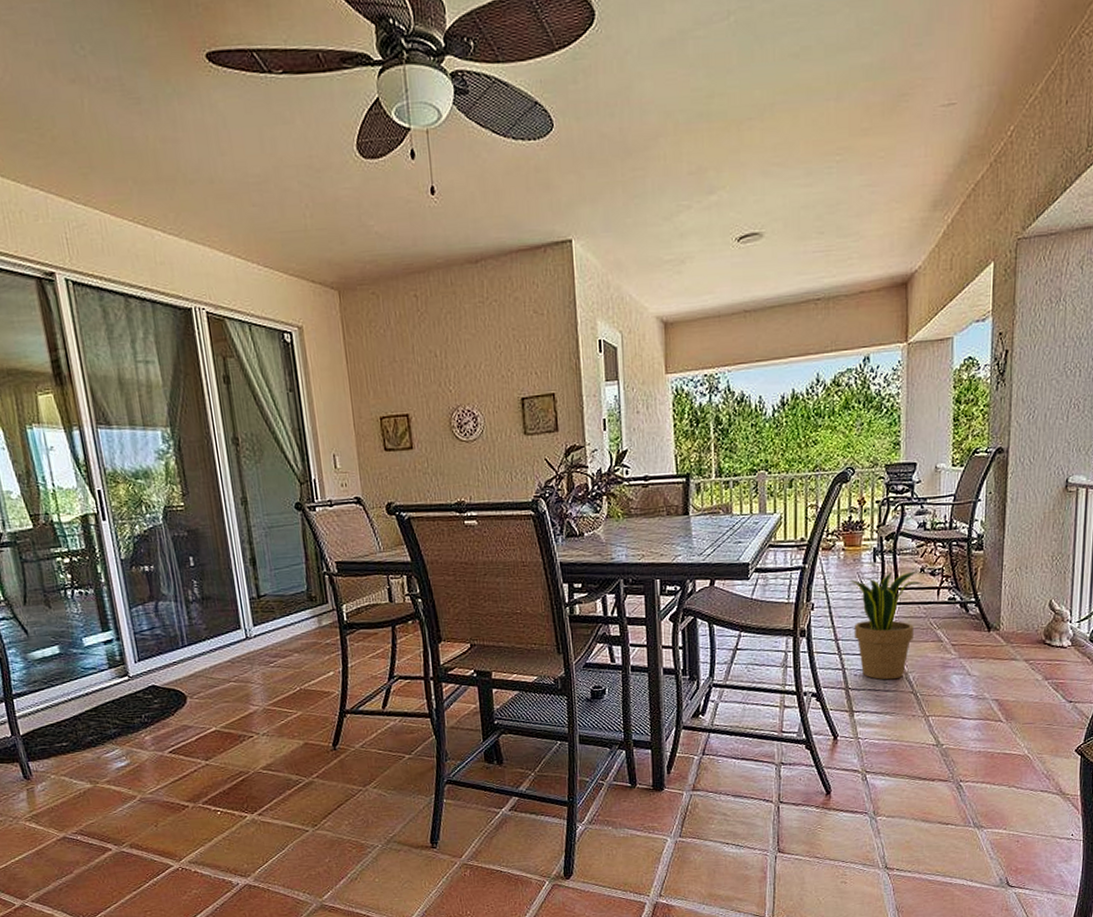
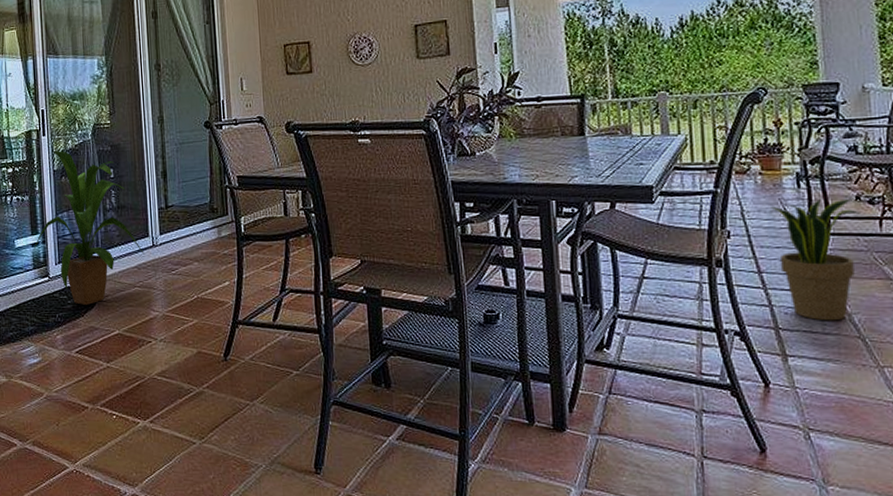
house plant: none [106,536,238,704] -> present [33,150,144,305]

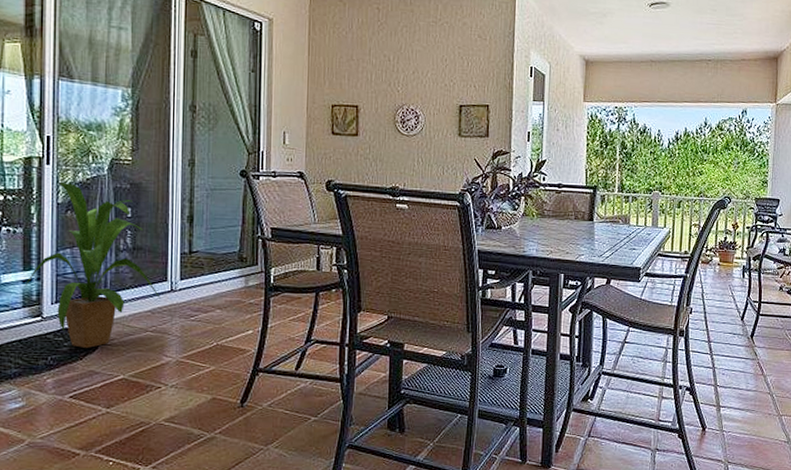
potted plant: present [771,199,862,321] -> none [723,288,782,381]

